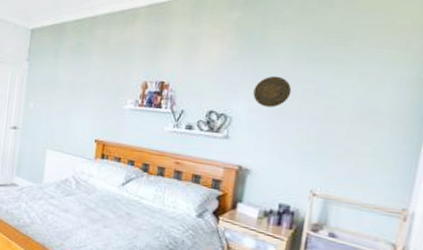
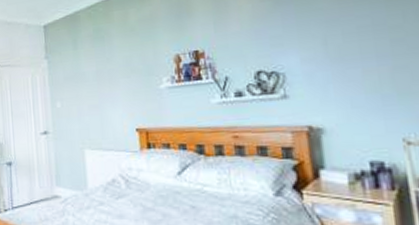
decorative plate: present [253,75,292,108] -> none [301,18,346,55]

